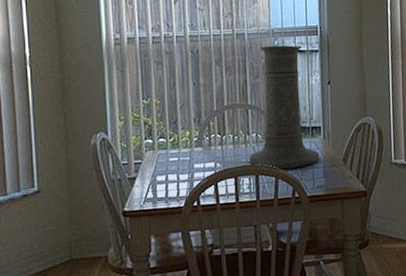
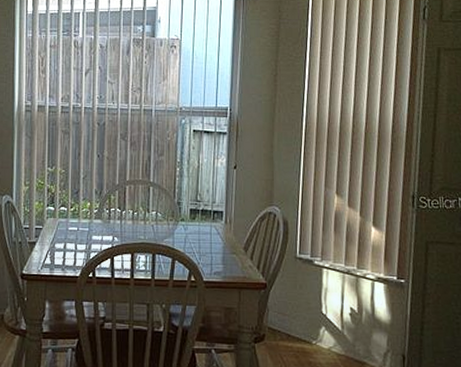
vase: present [249,45,320,170] -> none [147,124,219,251]

